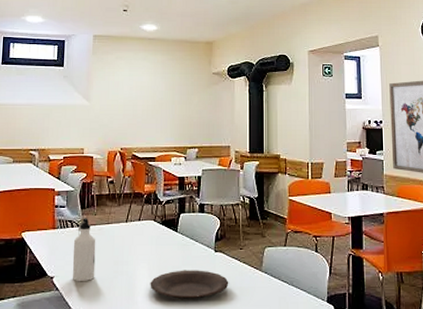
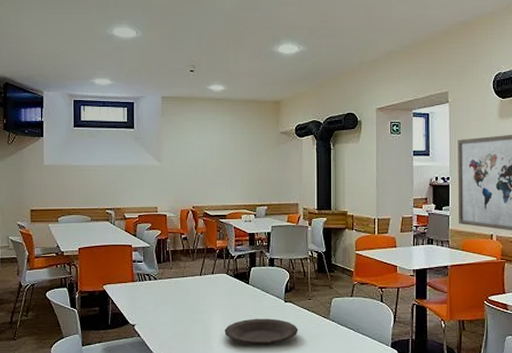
water bottle: present [72,218,96,282] -> none [151,272,173,329]

